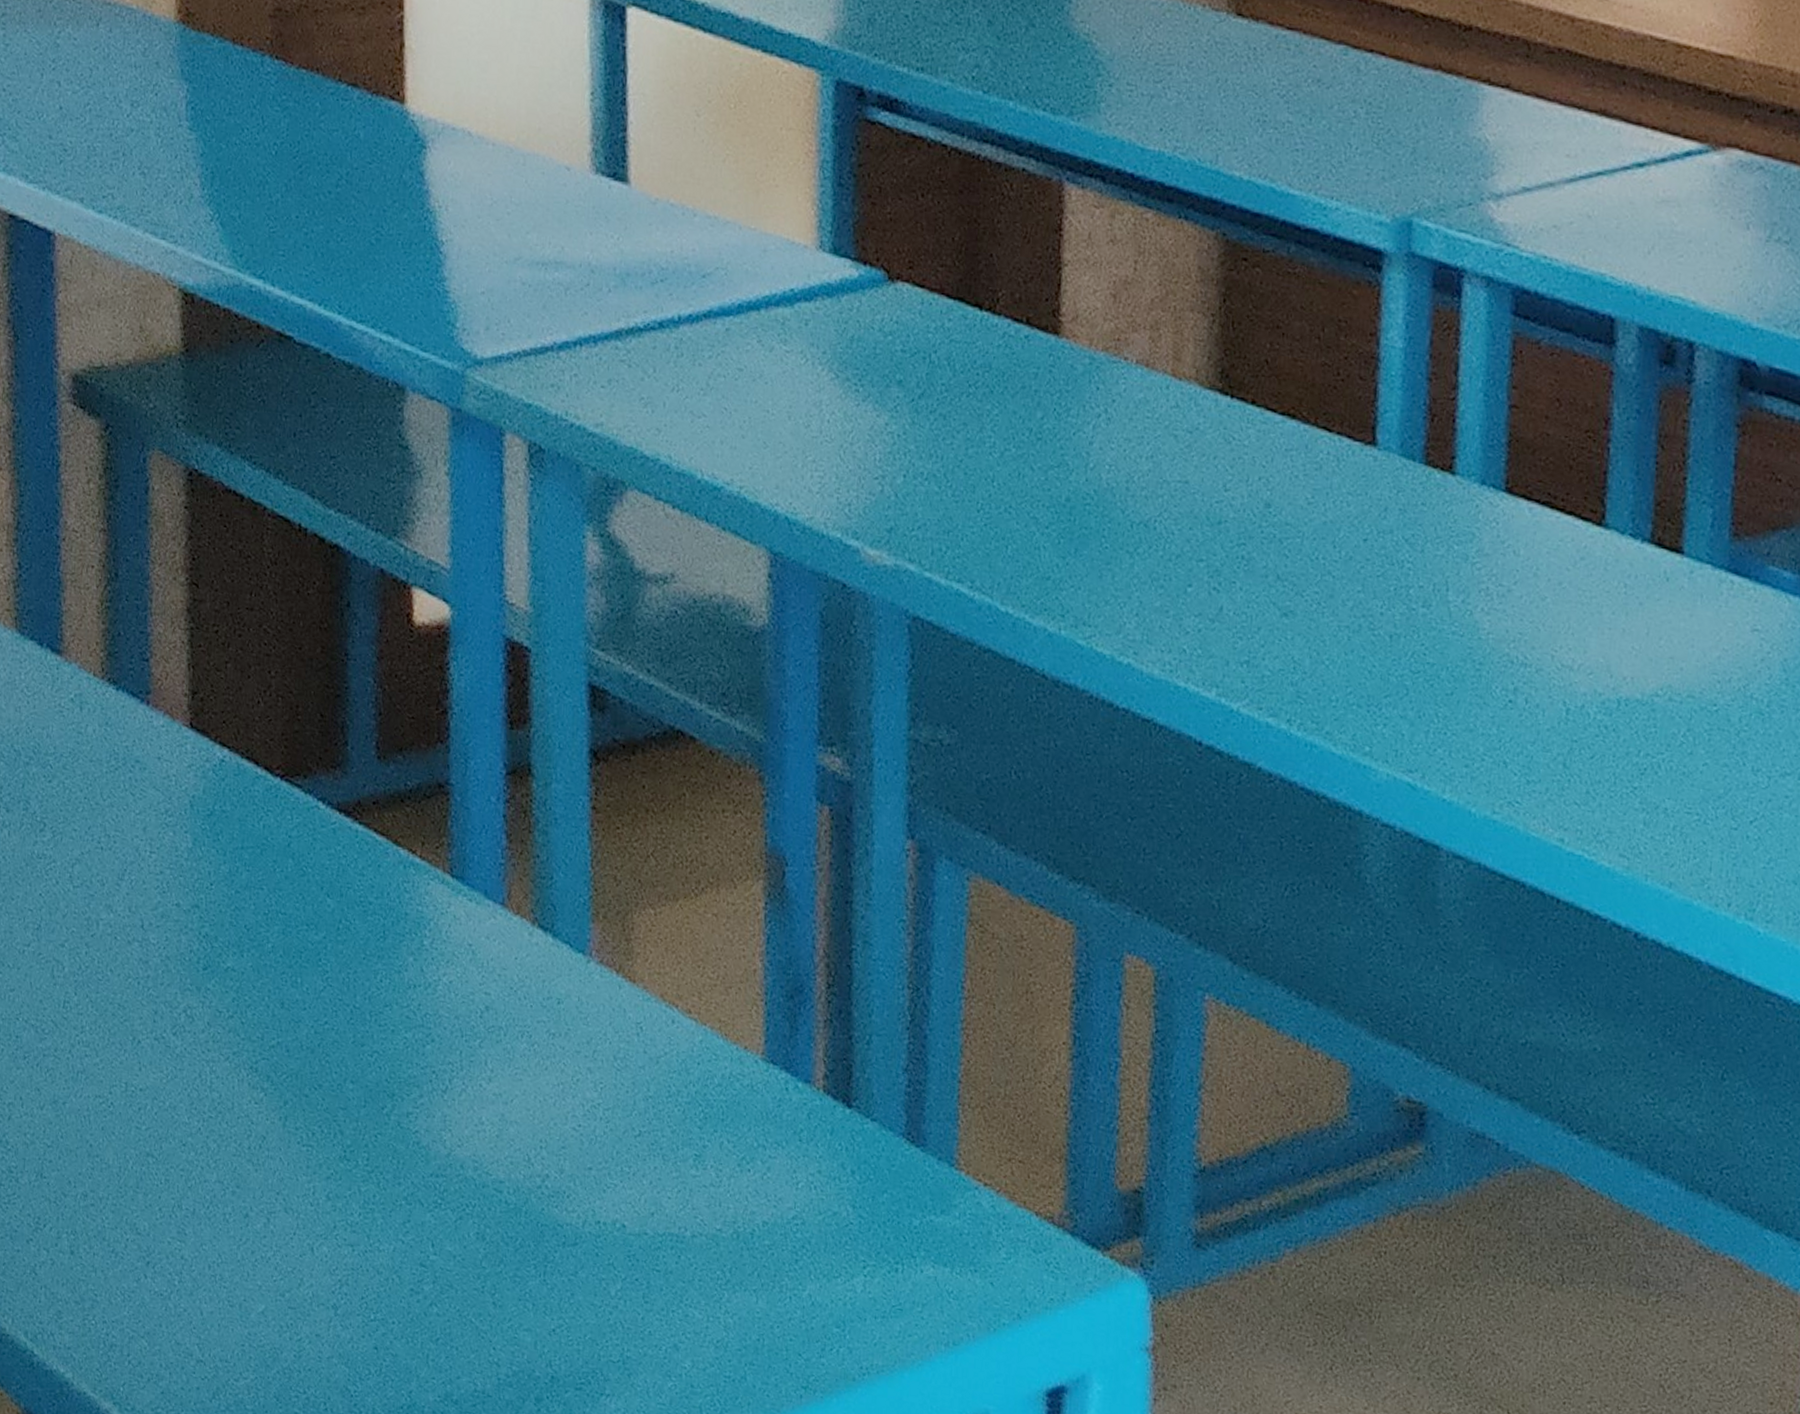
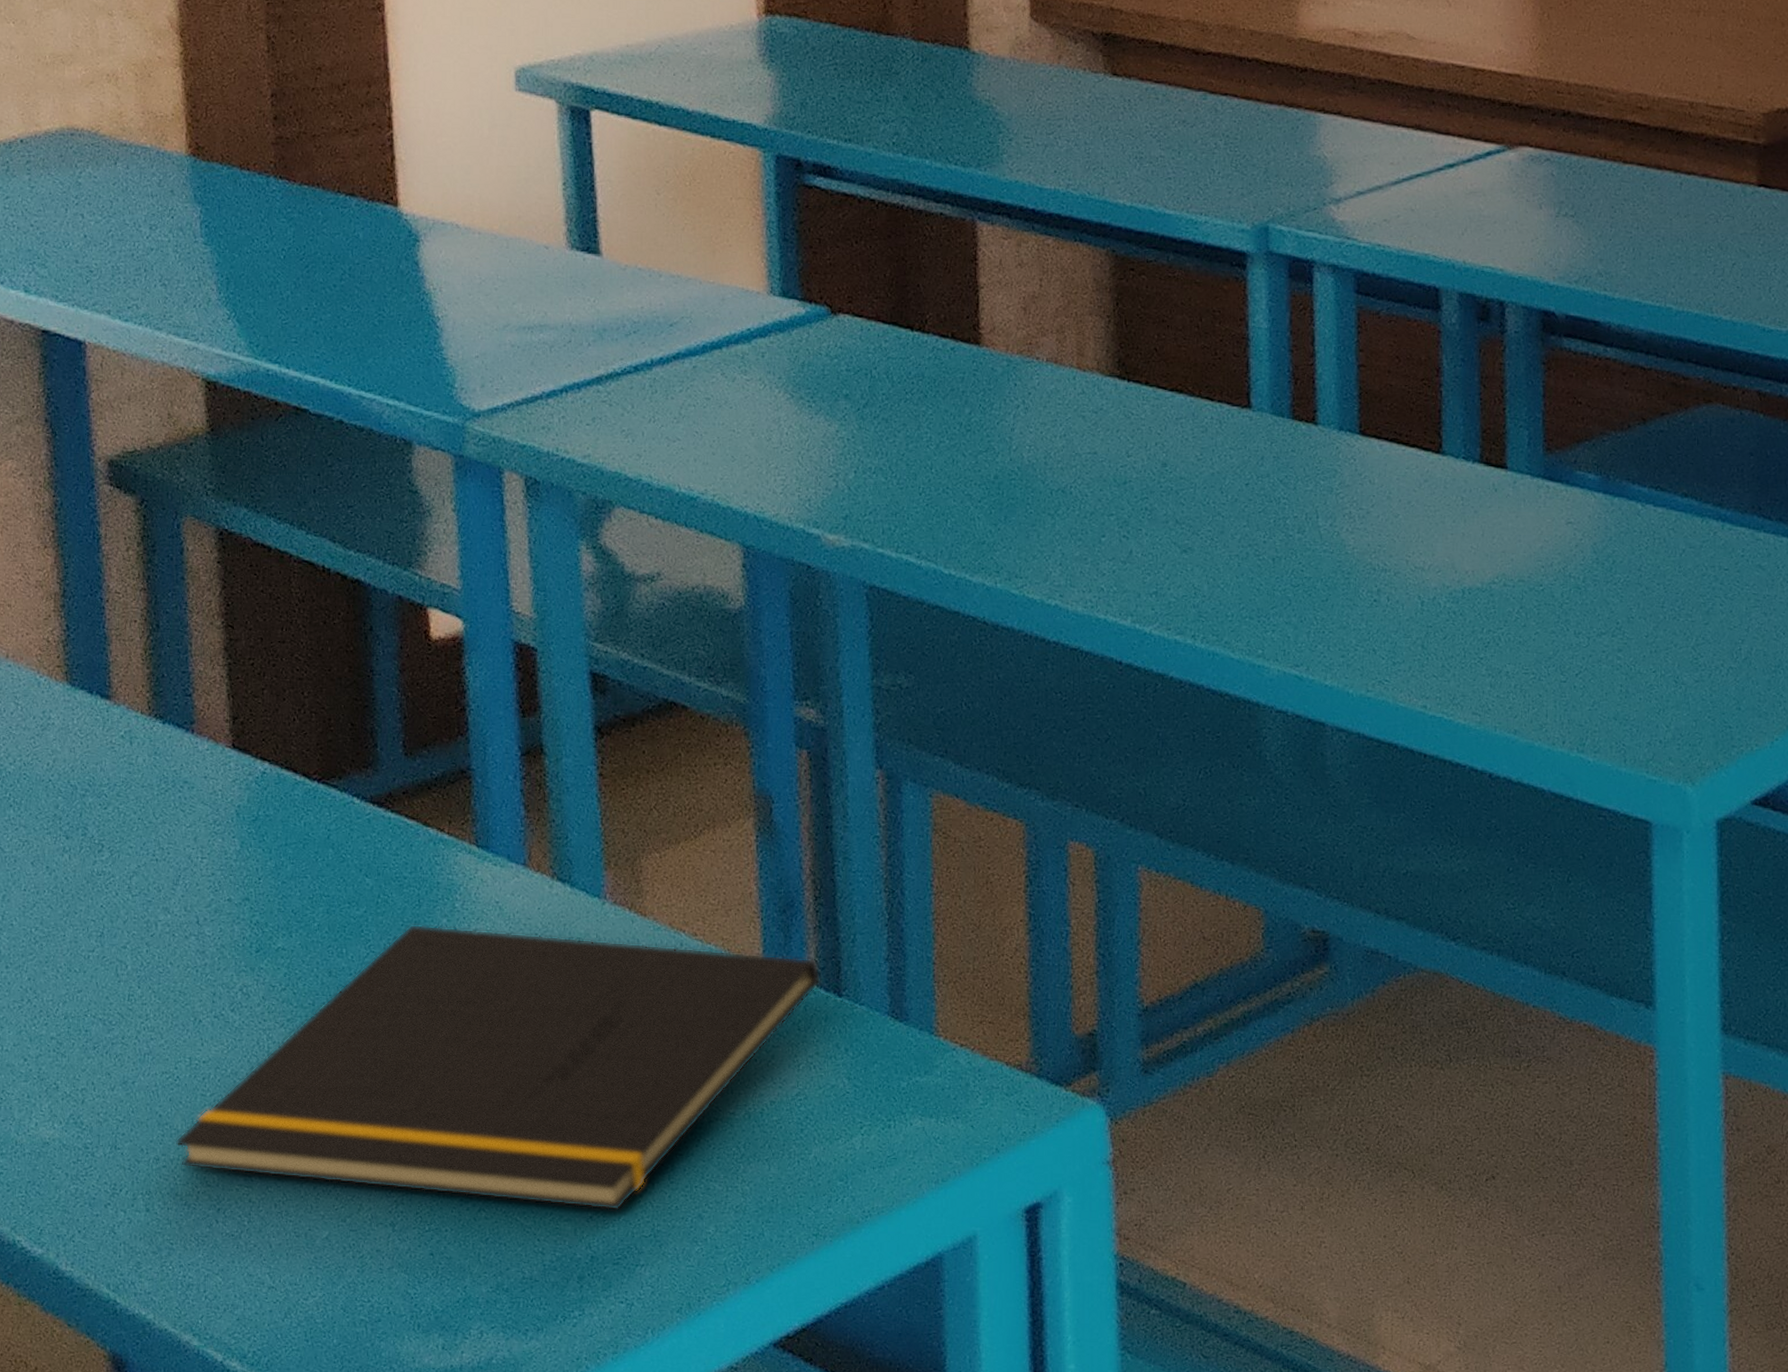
notepad: none [105,958,829,1328] -> present [175,924,821,1211]

